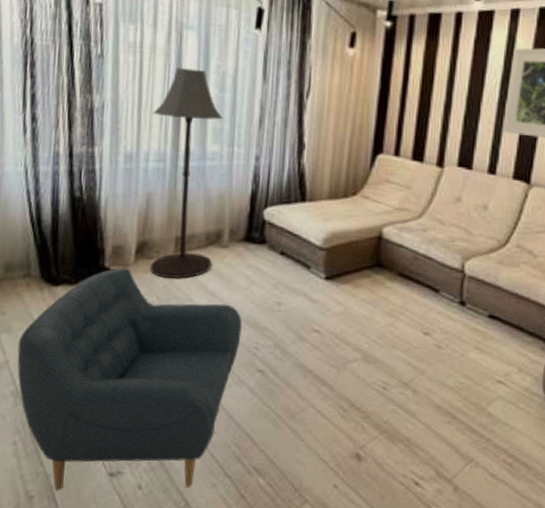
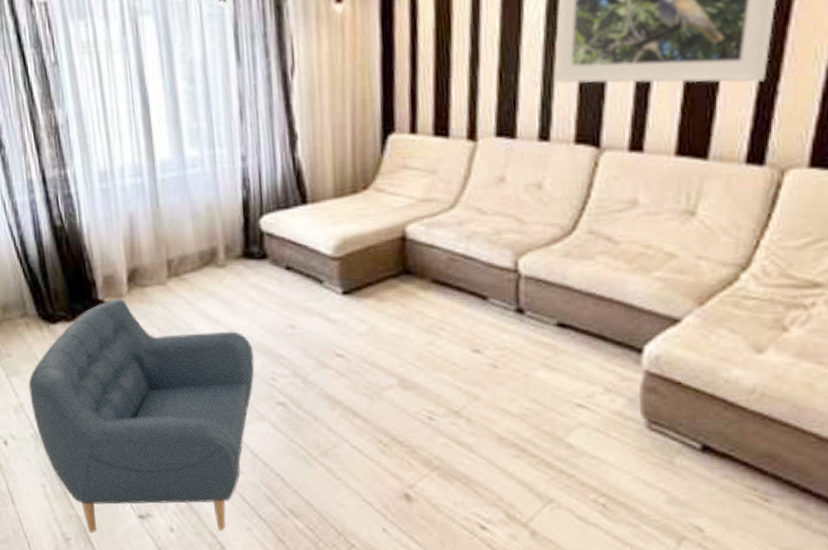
floor lamp: present [151,68,223,279] -> none [120,60,210,306]

